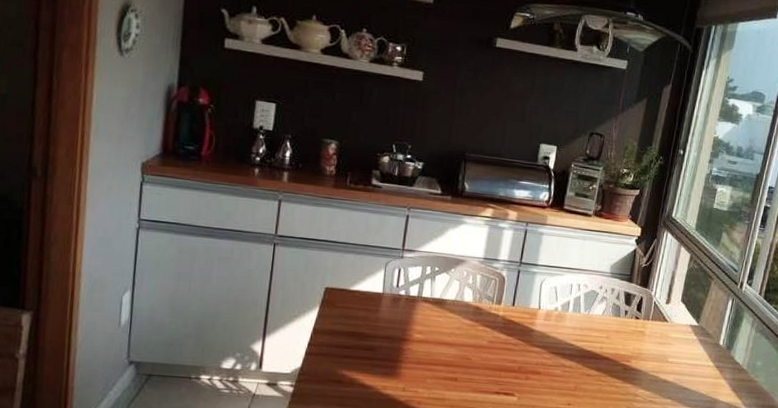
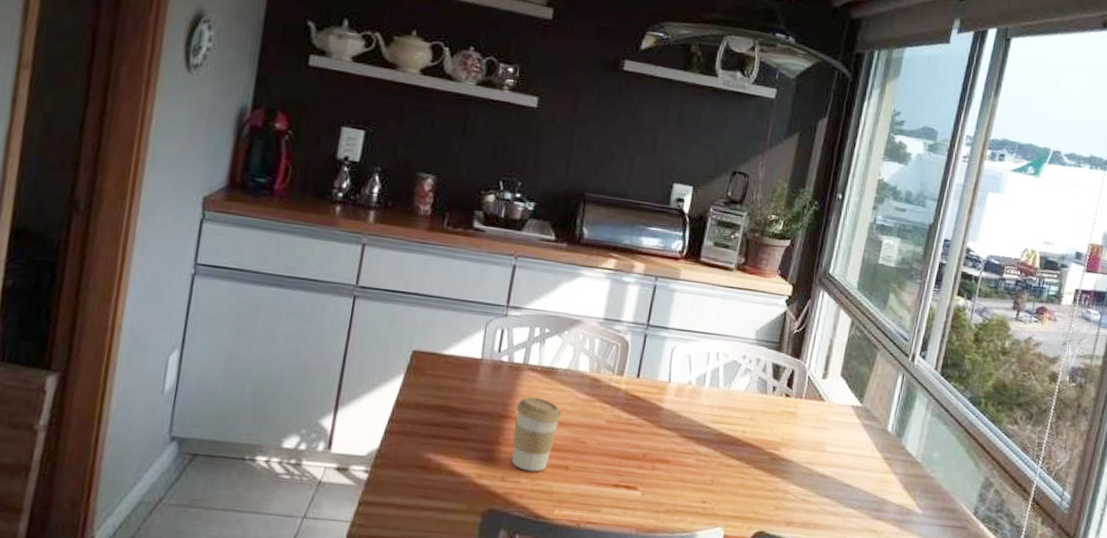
coffee cup: none [411,322,451,383] -> present [512,396,562,472]

